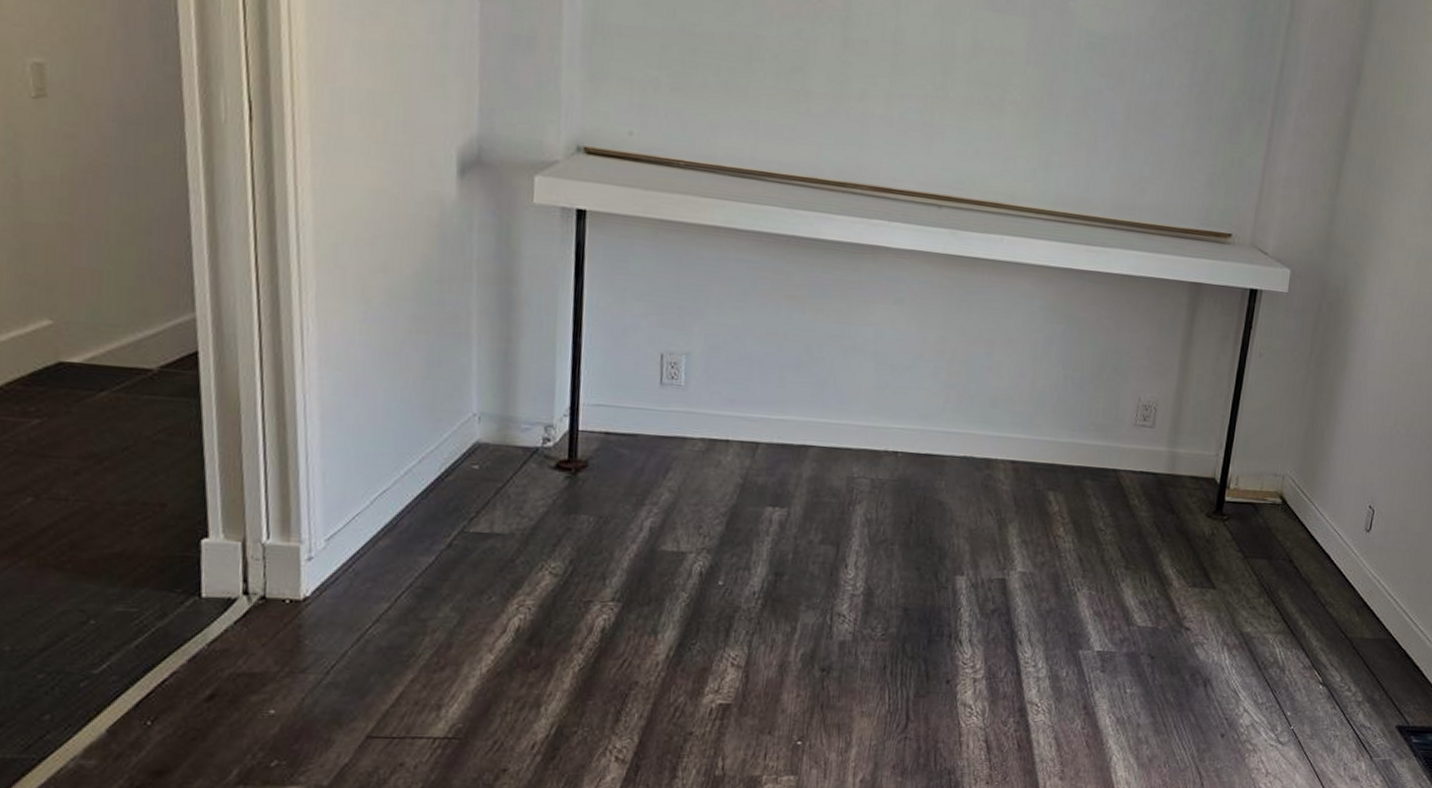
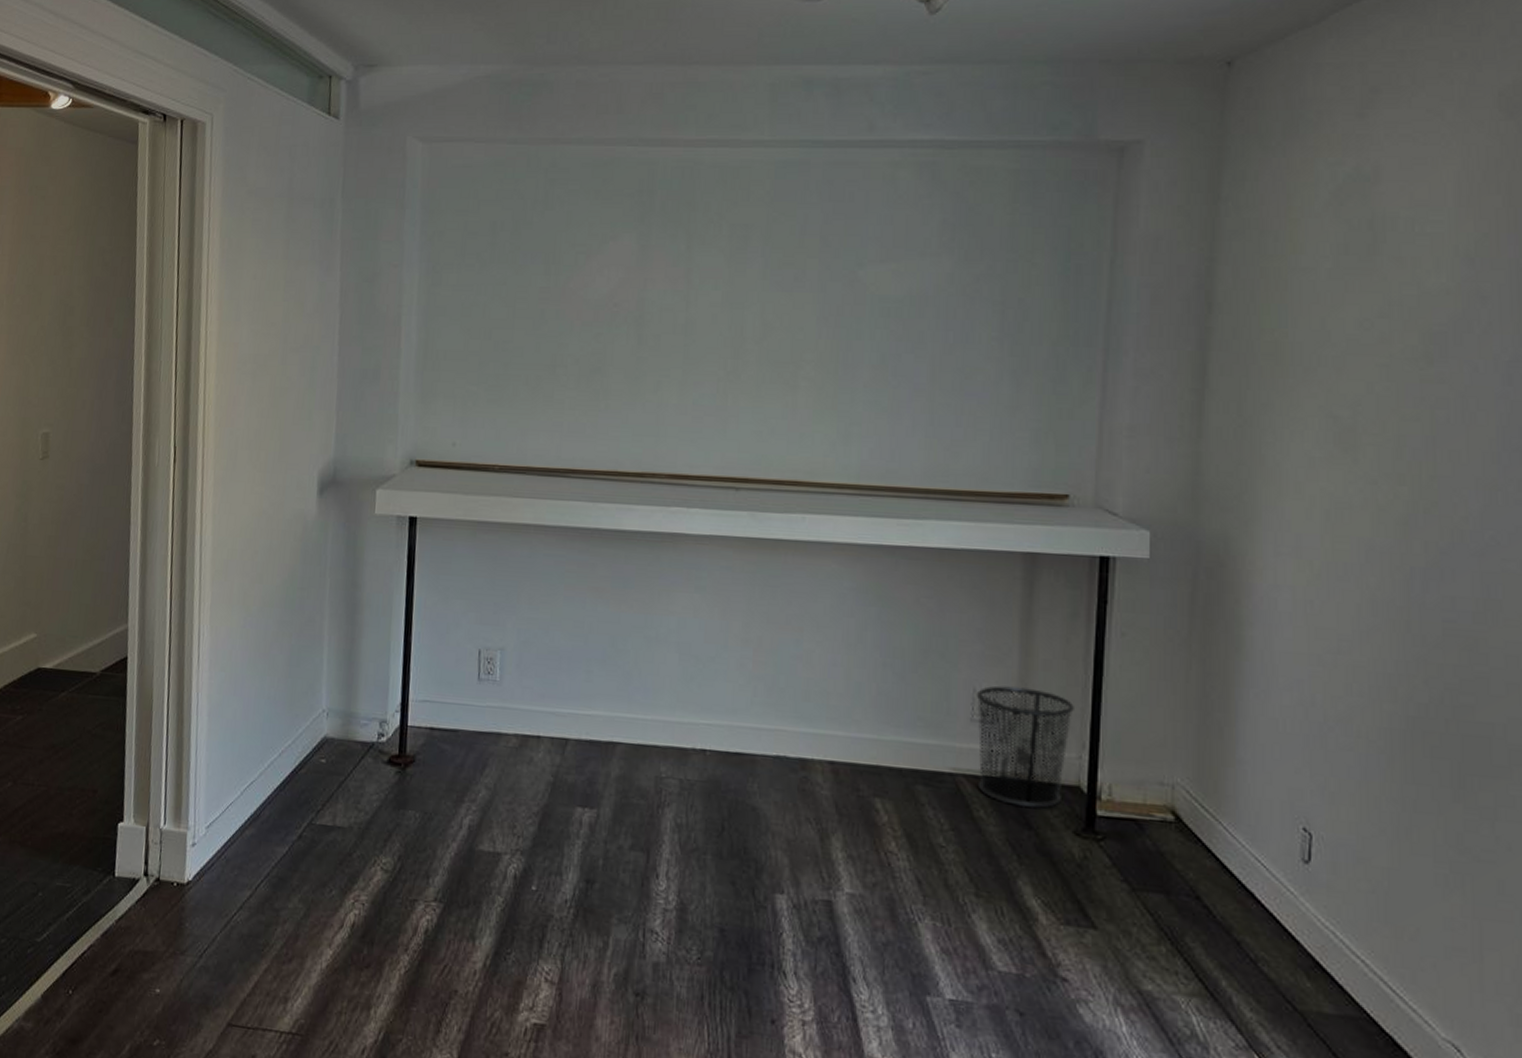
waste bin: none [1135,396,1217,496] -> present [976,685,1074,808]

